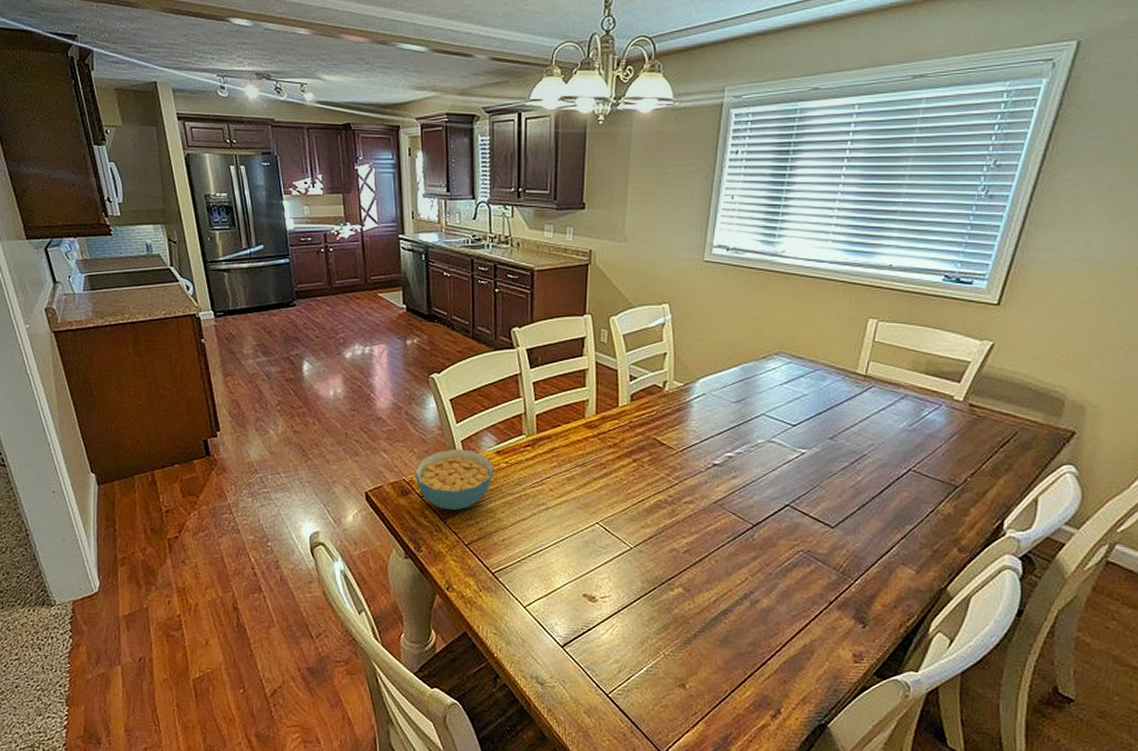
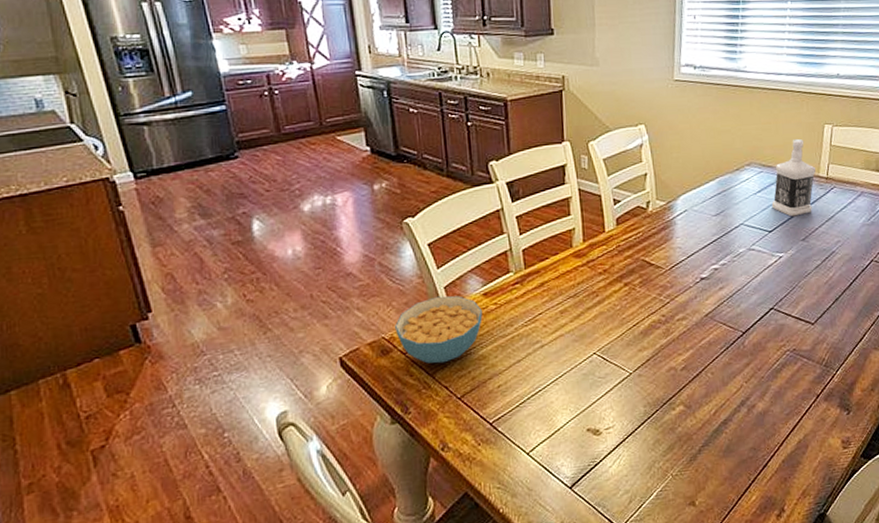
bottle: none [798,331,854,413] -> present [771,138,816,217]

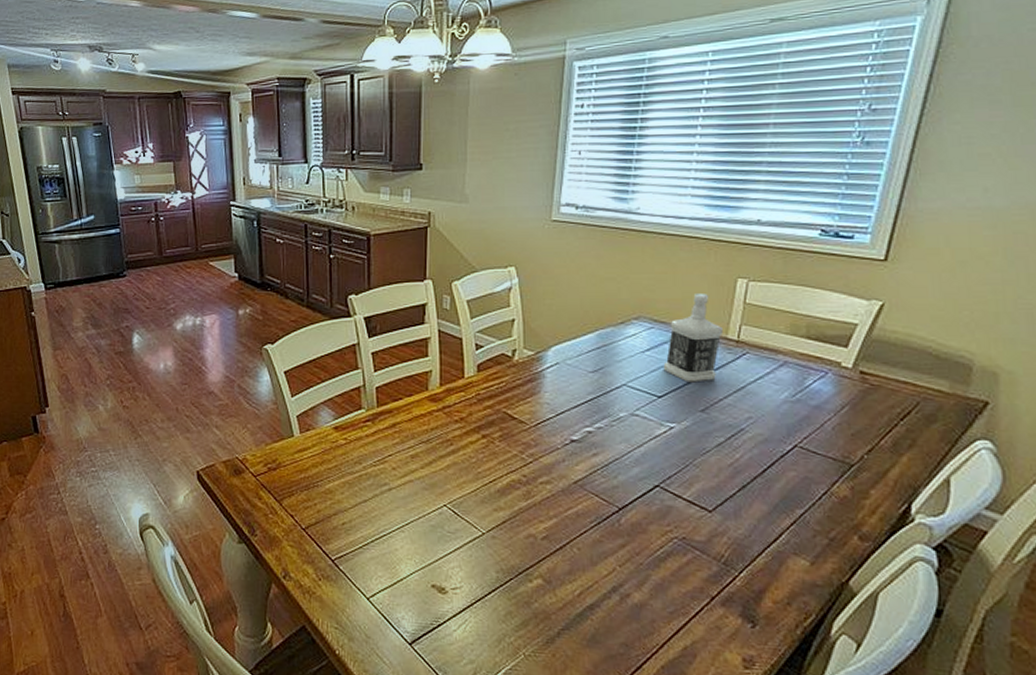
cereal bowl: present [395,295,482,364] -> none [248,424,331,491]

